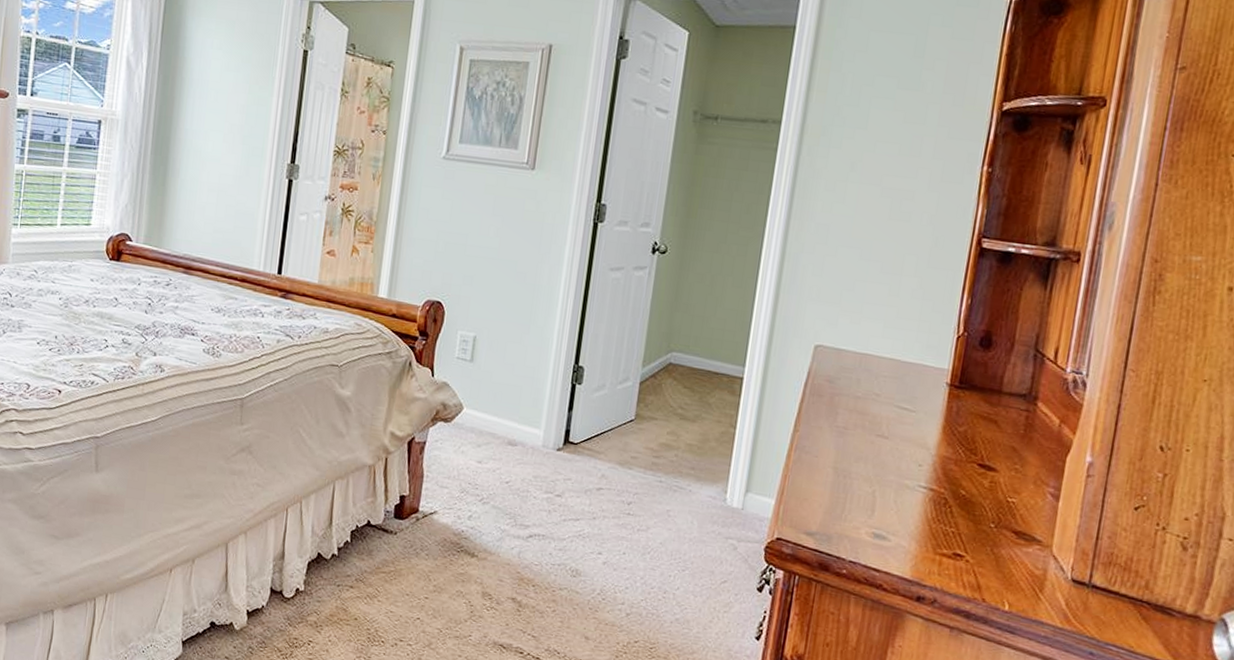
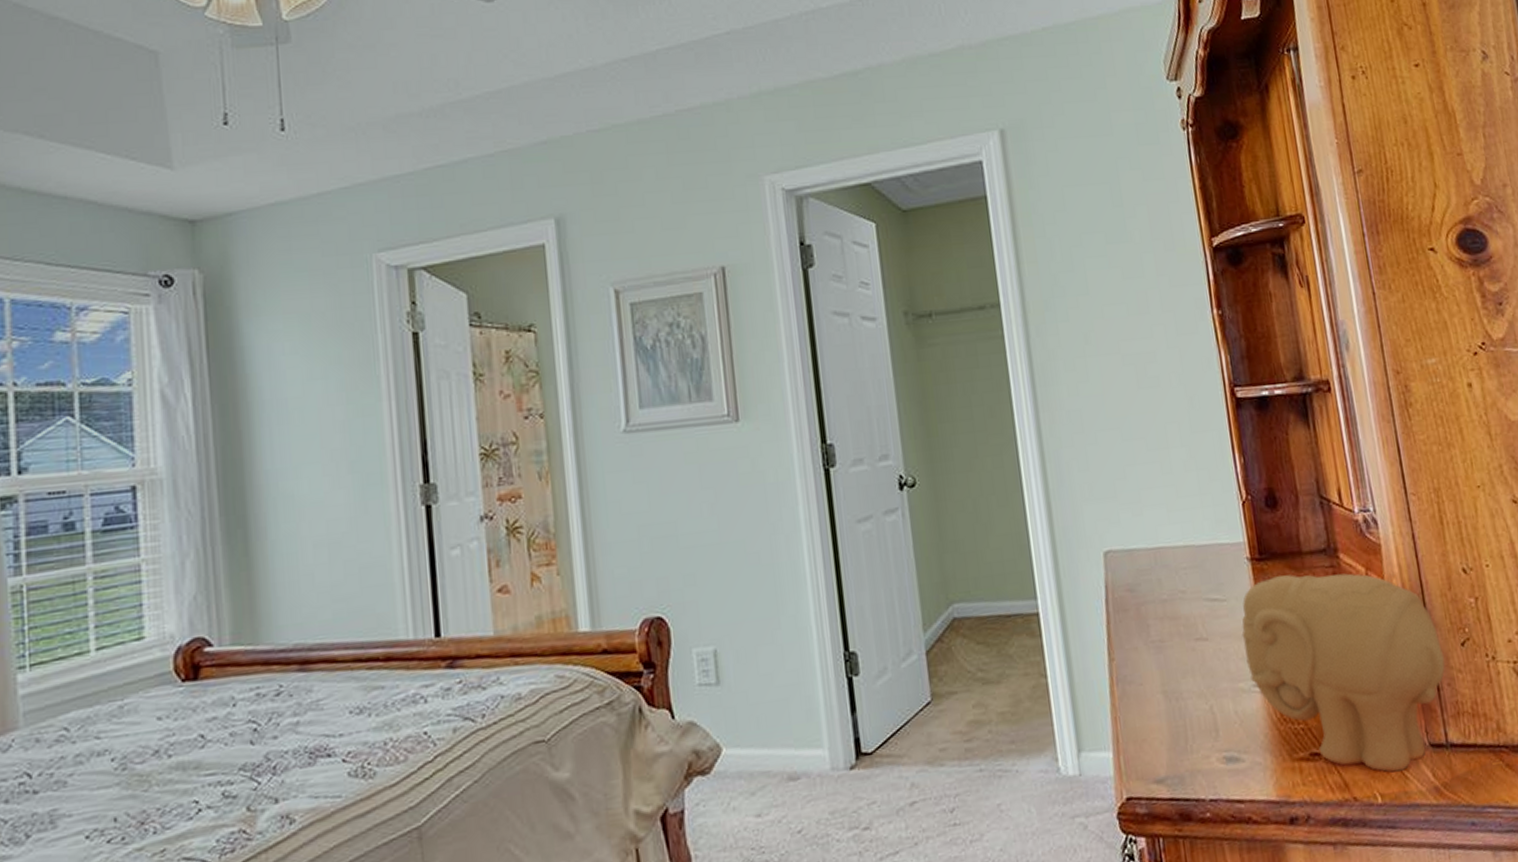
decorative figurine: none [918,404,1114,592] -> present [1241,573,1445,773]

